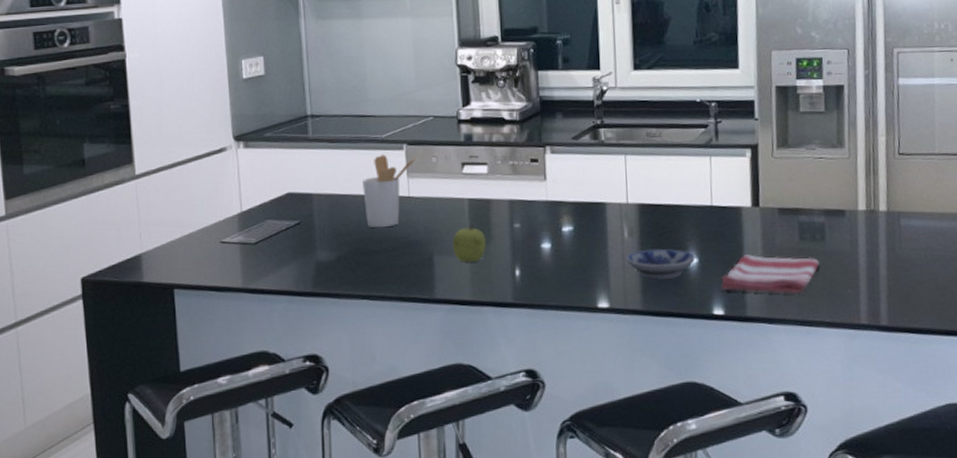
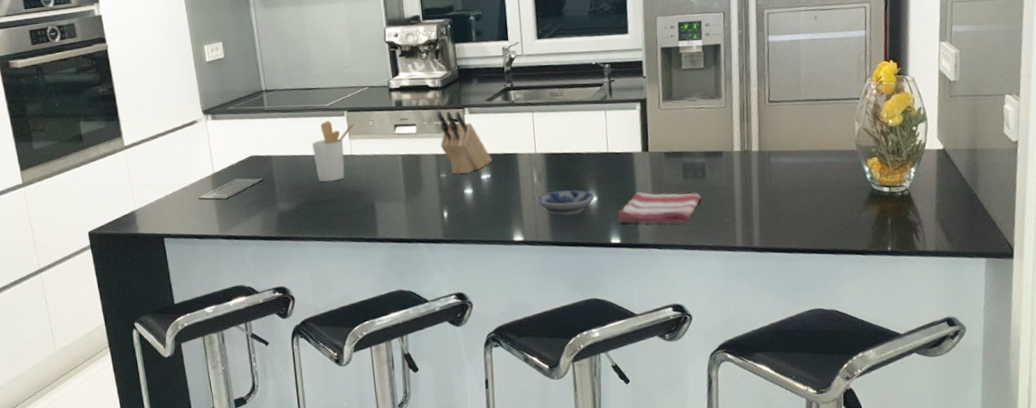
fruit: present [452,225,486,263] -> none [389,176,418,208]
knife block: none [513,149,576,225] -> present [437,111,493,175]

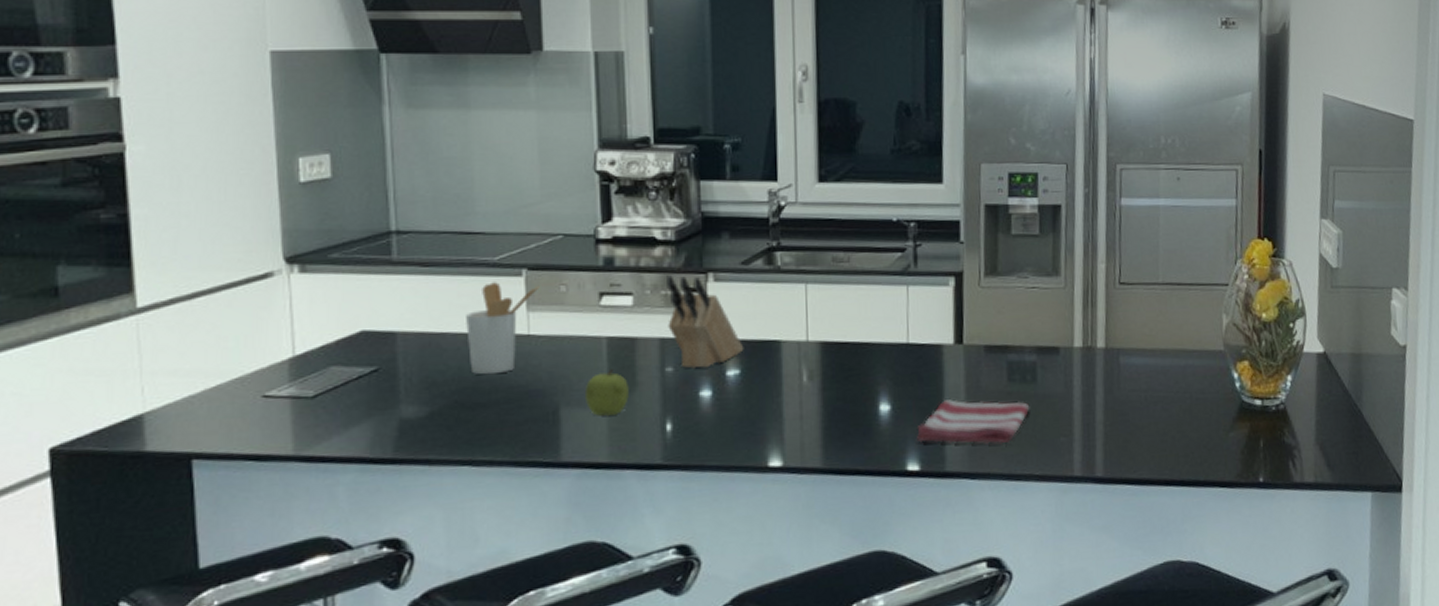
fruit: none [389,176,418,208] -> present [584,369,629,416]
bowl: present [536,190,595,216] -> none [805,394,887,431]

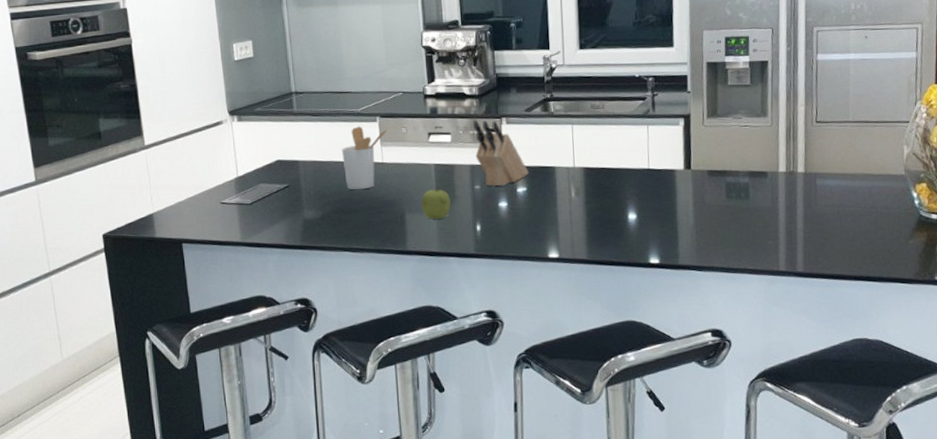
dish towel: present [916,399,1030,444] -> none [656,211,744,245]

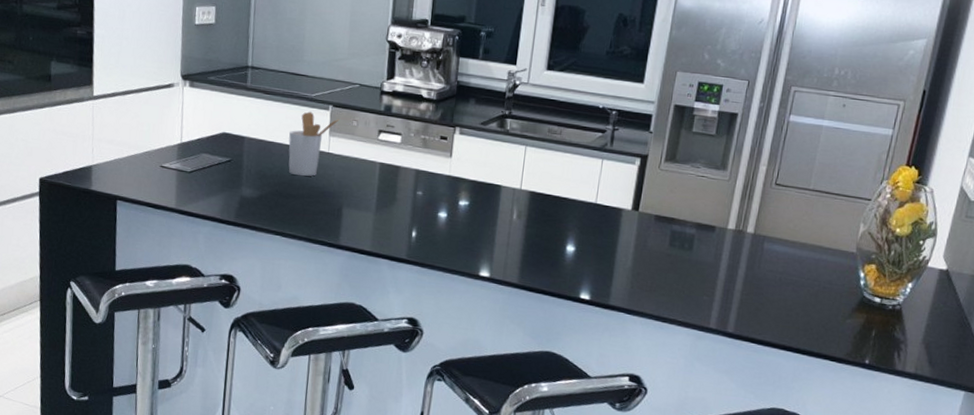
fruit: present [421,187,451,219] -> none [360,186,391,219]
knife block: present [473,120,529,187] -> none [422,125,474,197]

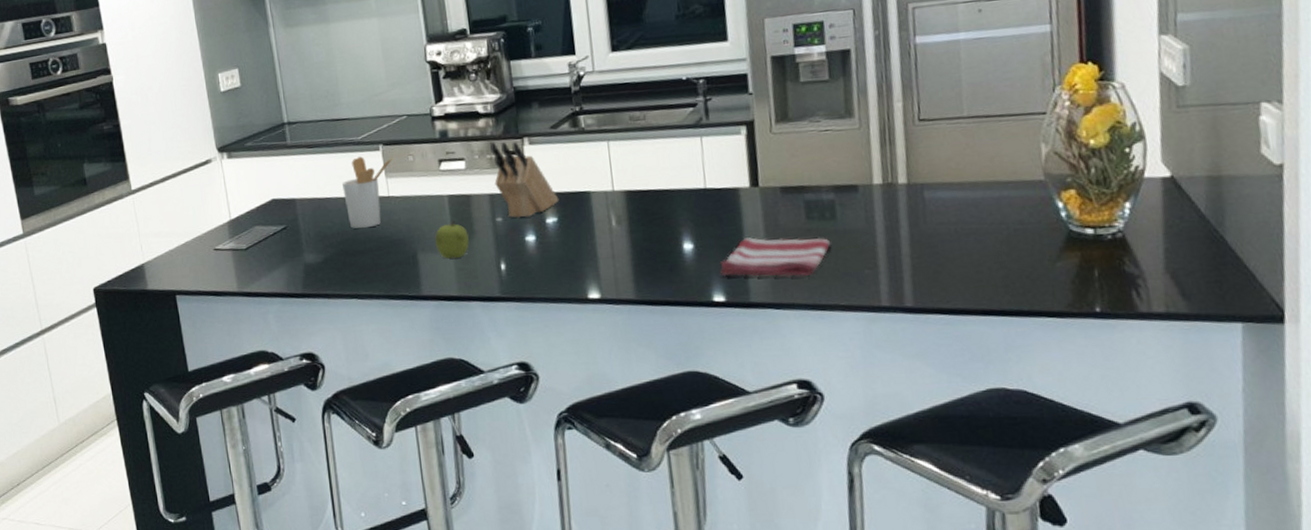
fruit: none [360,186,391,219] -> present [434,221,469,259]
knife block: none [422,125,474,197] -> present [490,142,559,218]
dish towel: none [590,251,684,292] -> present [719,237,831,277]

